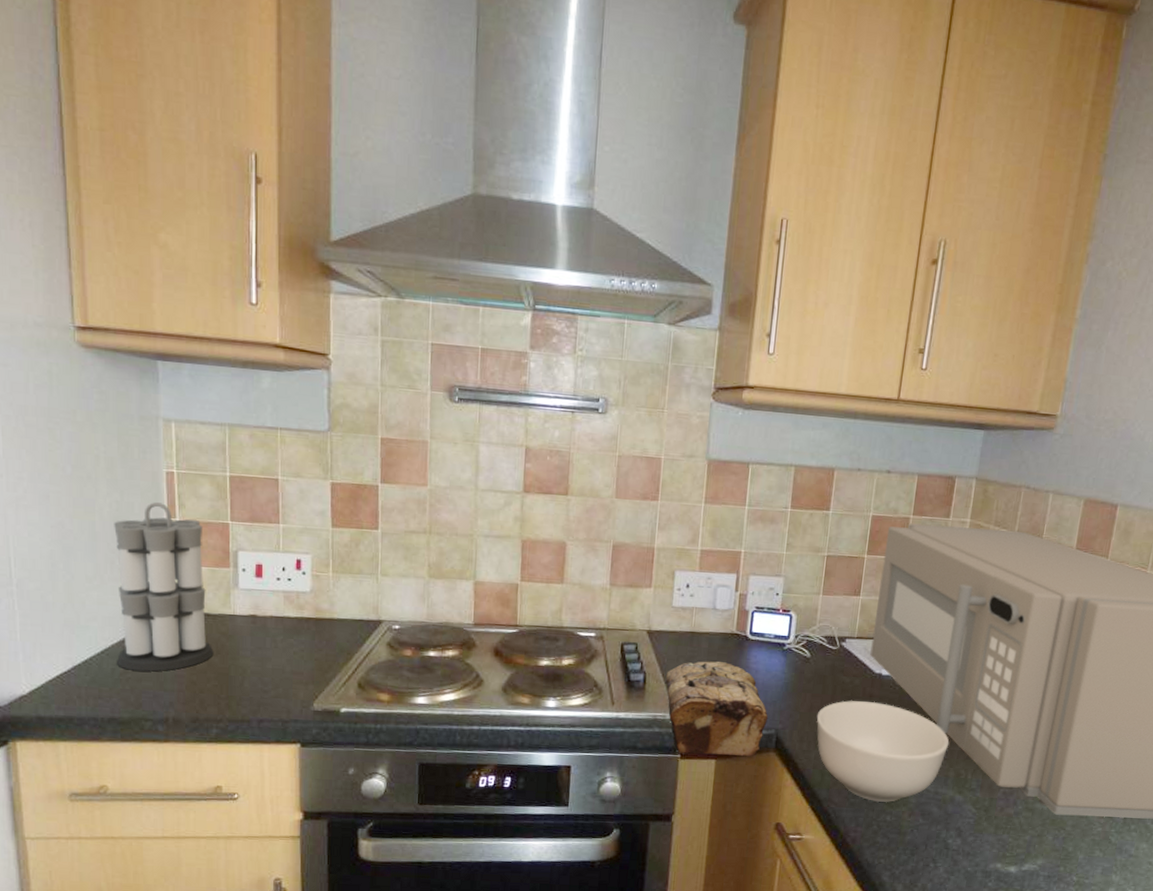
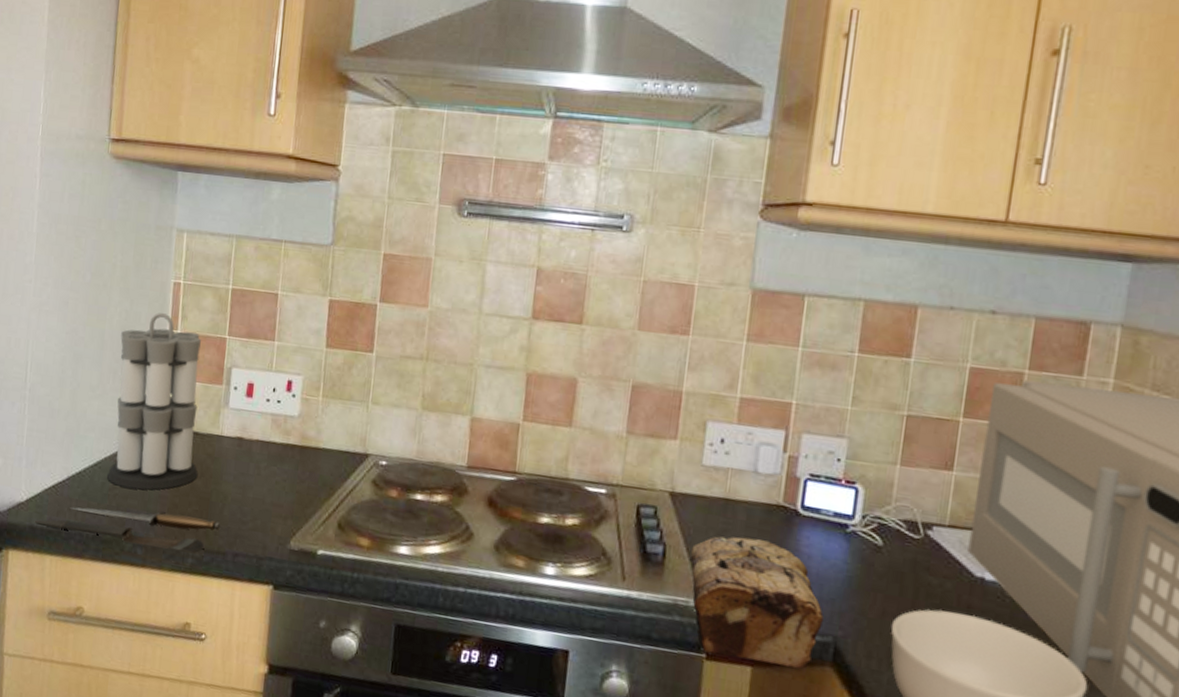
kitchen knife: none [41,690,242,724] -> present [34,507,220,553]

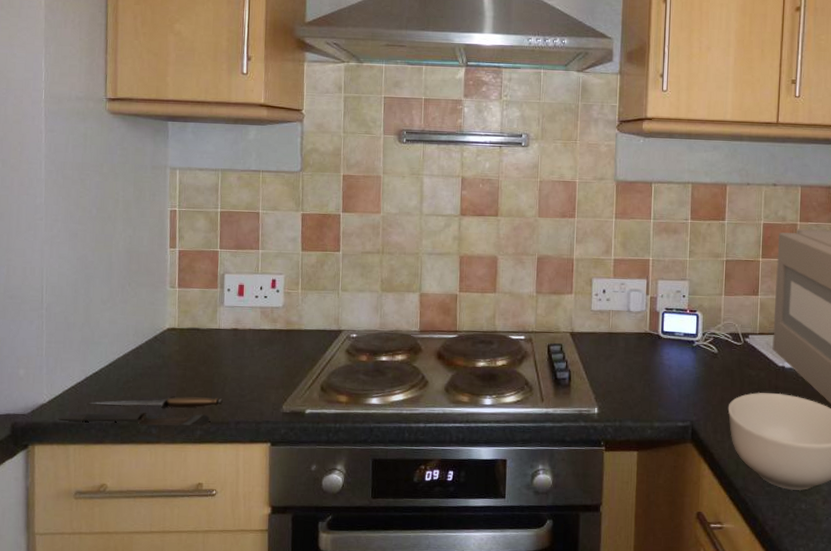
spice rack: present [106,313,201,490] -> none [120,236,201,381]
bread loaf: present [690,536,824,670] -> none [588,359,683,447]

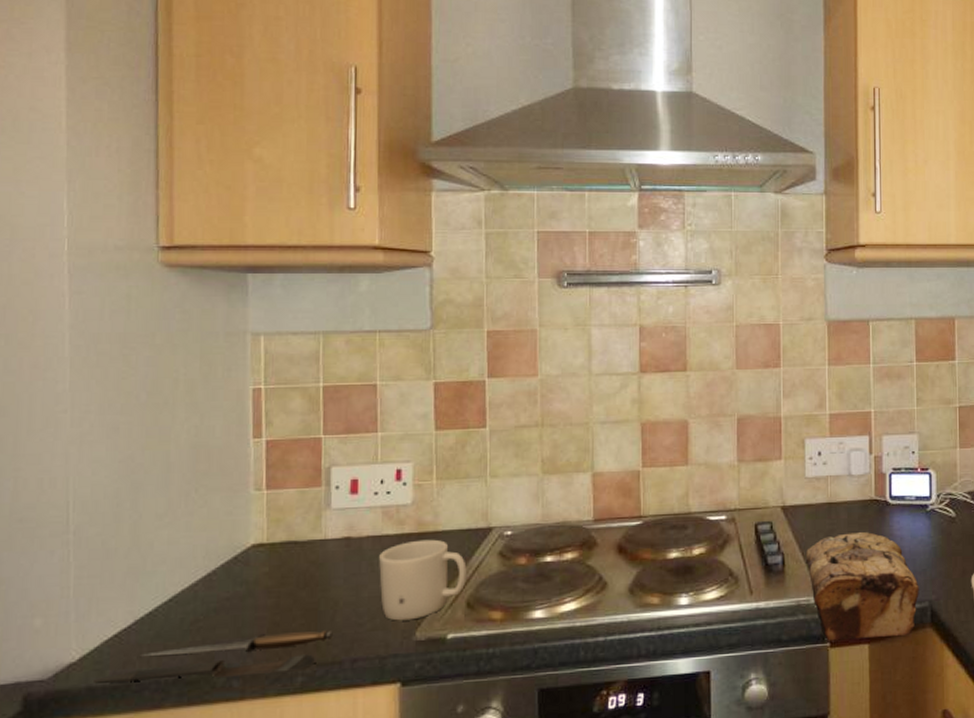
mug: none [257,335,322,396] -> present [379,539,467,621]
bread loaf: none [588,359,683,447] -> present [805,532,919,641]

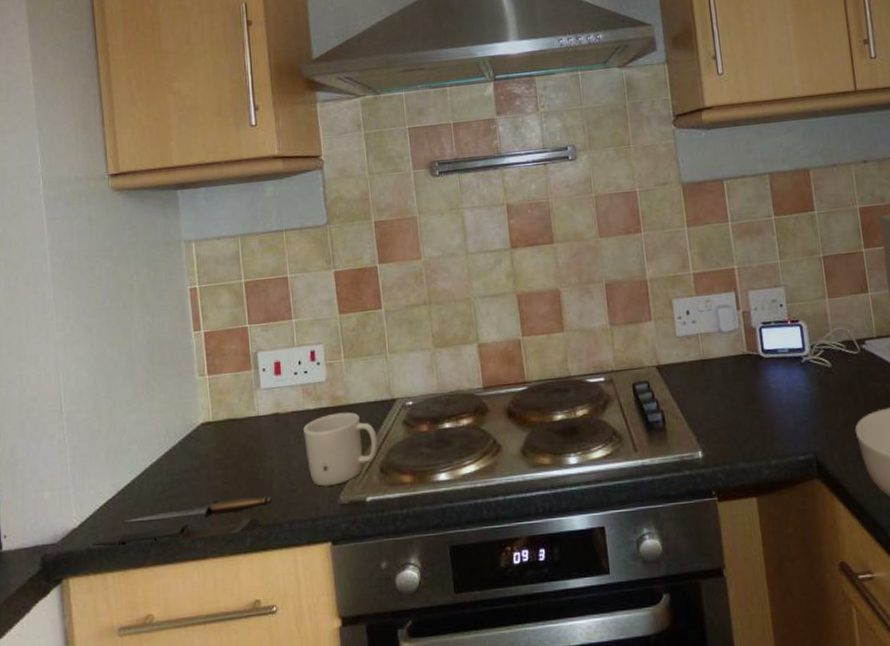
bread loaf: present [805,532,919,641] -> none [684,387,803,495]

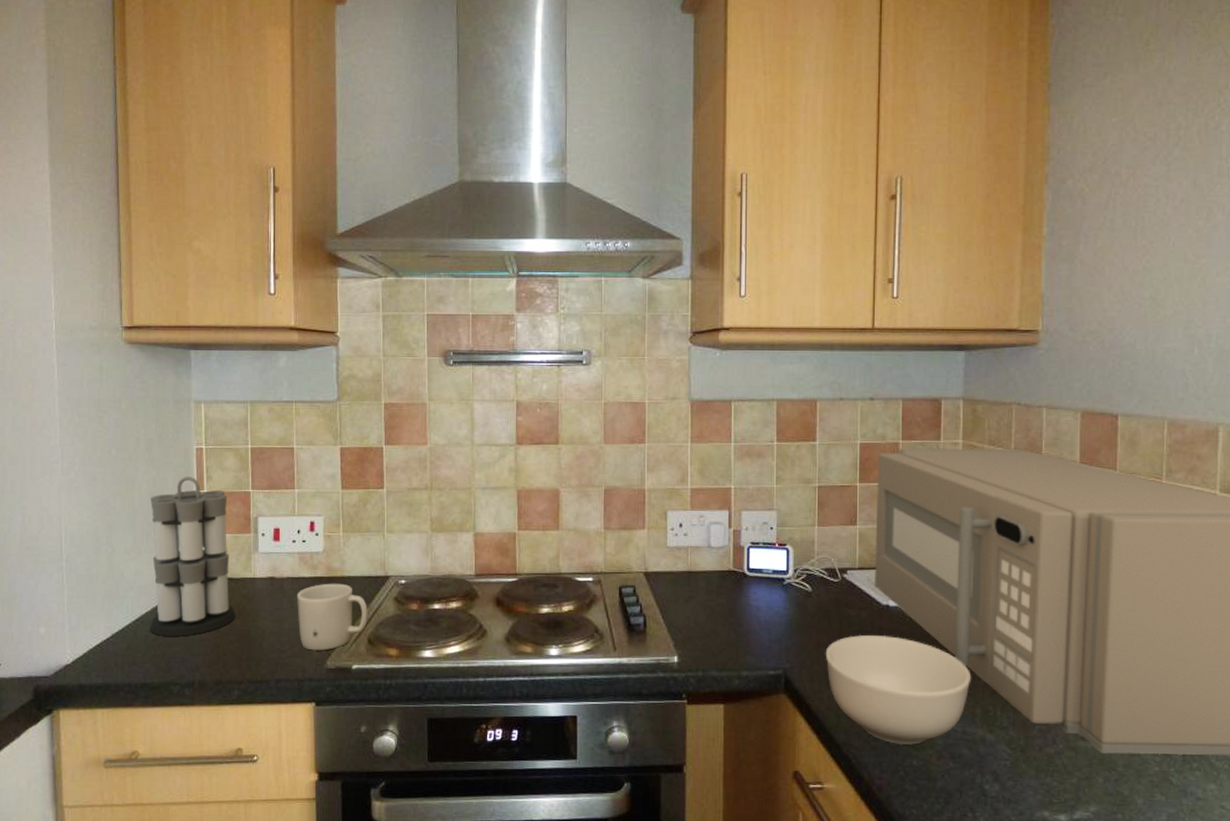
kitchen knife: present [90,496,272,546] -> none [82,653,261,687]
spice rack: none [148,318,243,488] -> present [149,477,236,637]

